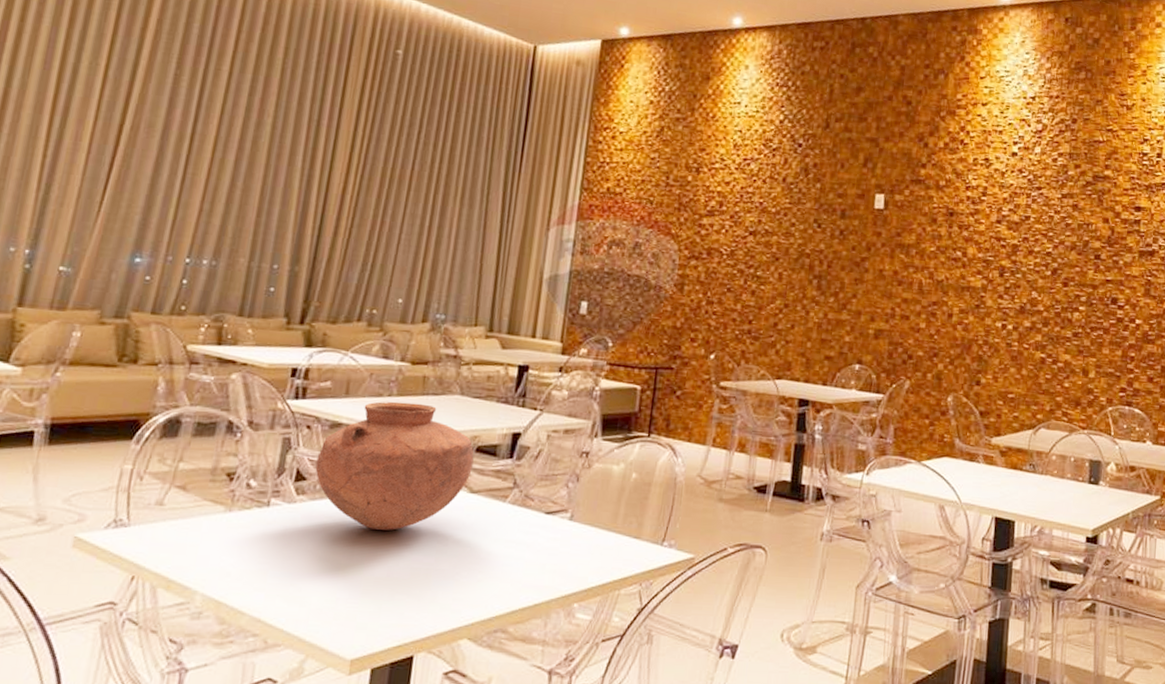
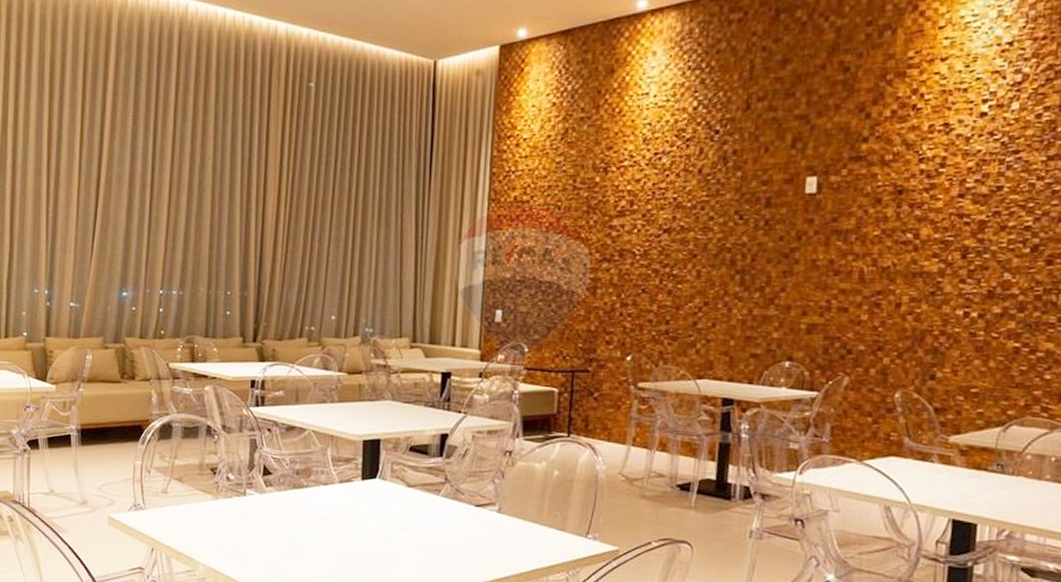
vase: present [315,401,474,530] -> none [278,407,408,518]

